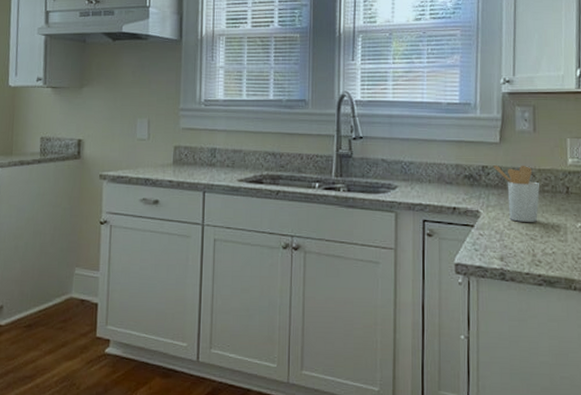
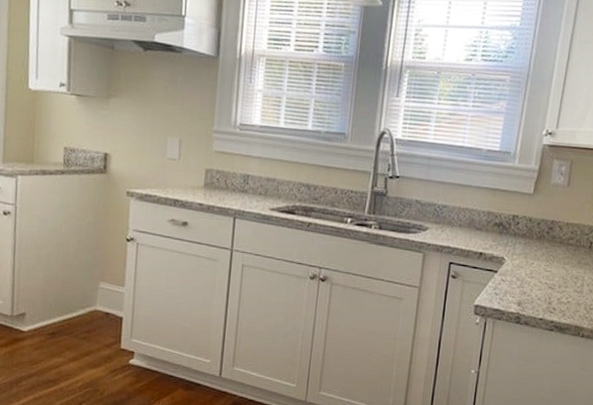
utensil holder: present [493,164,540,222] -> none [524,215,566,273]

